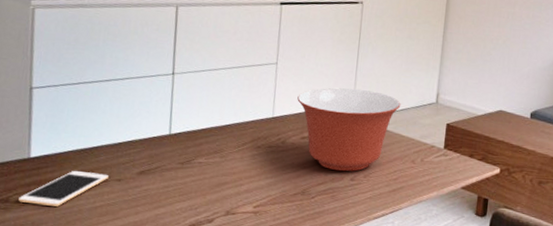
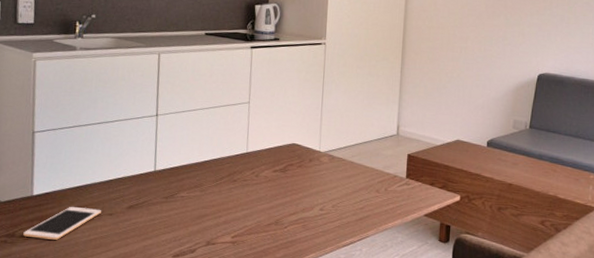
mixing bowl: present [297,87,401,172] -> none [268,123,364,202]

